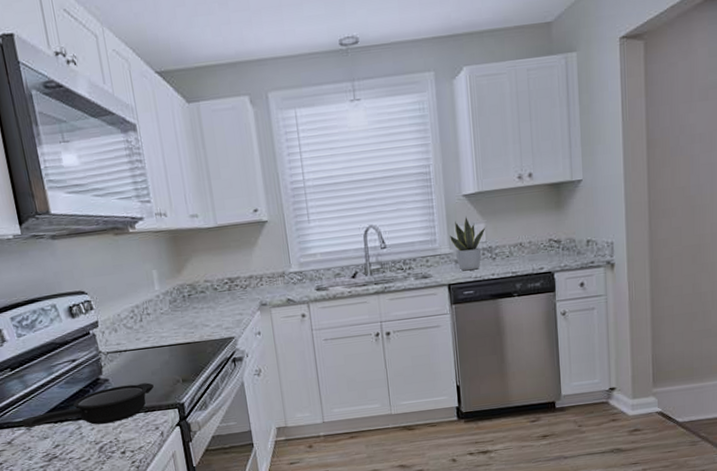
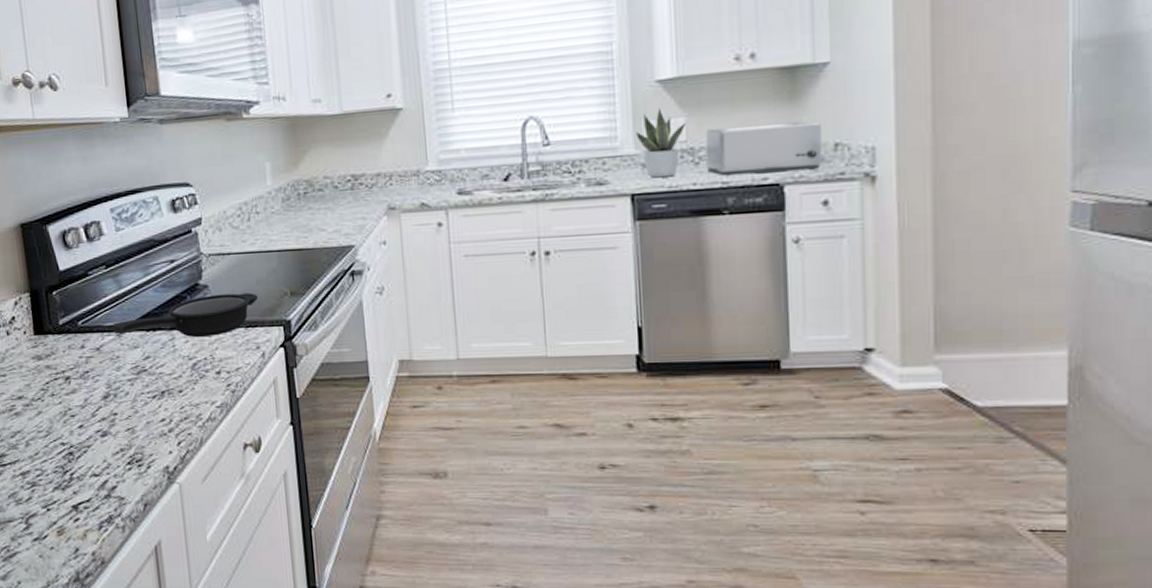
toaster: none [499,224,579,268] -> present [705,121,822,176]

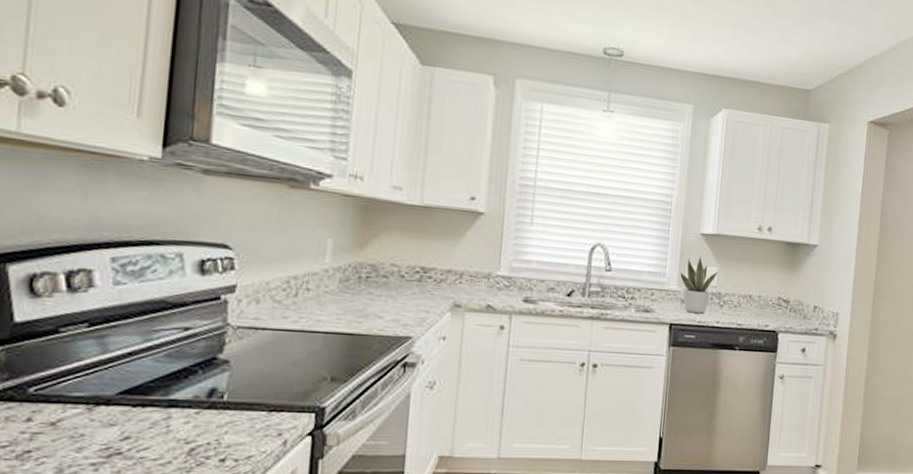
frying pan: present [111,293,258,337] -> none [80,371,290,418]
toaster: present [705,121,822,176] -> none [727,280,807,324]

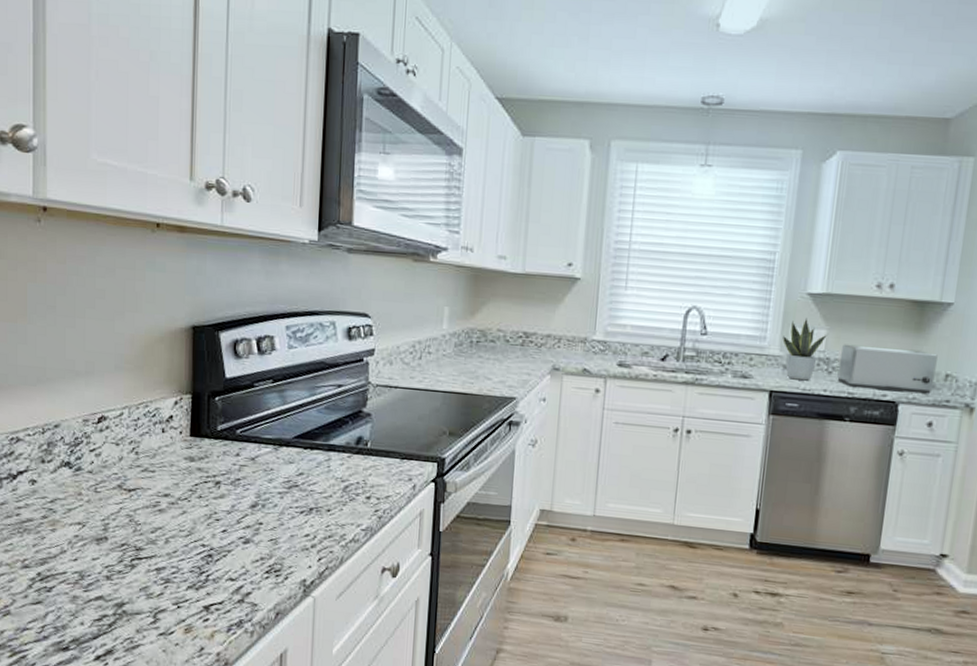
toaster: none [727,280,807,324] -> present [837,344,938,395]

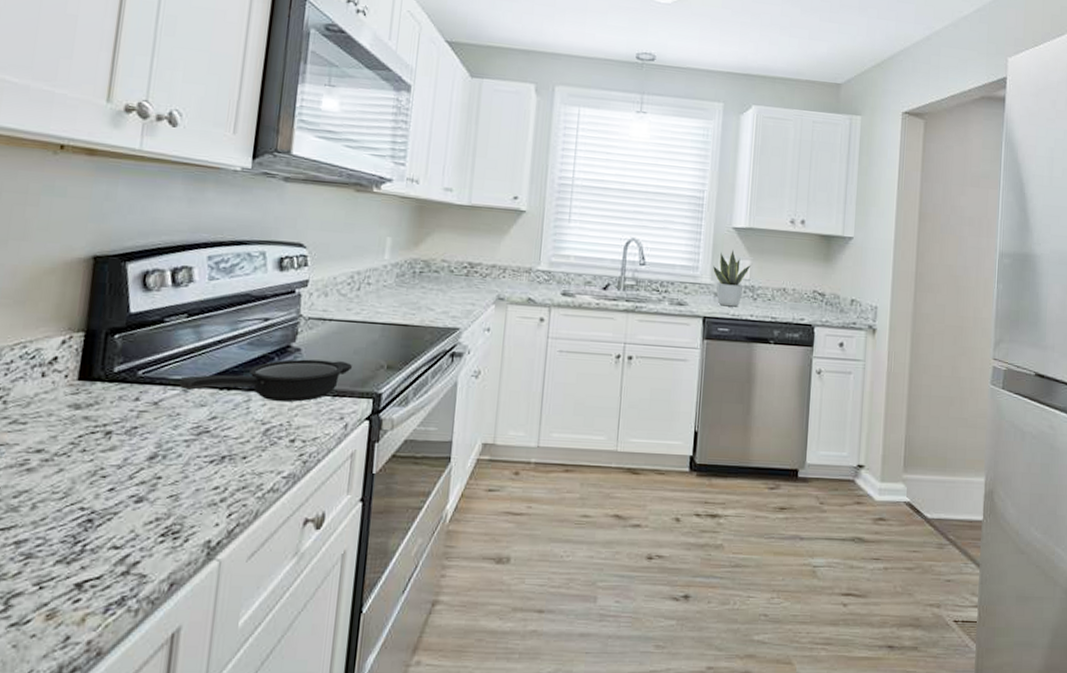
frying pan: none [269,423,417,463] -> present [178,359,352,402]
toaster: present [837,344,938,395] -> none [761,273,844,318]

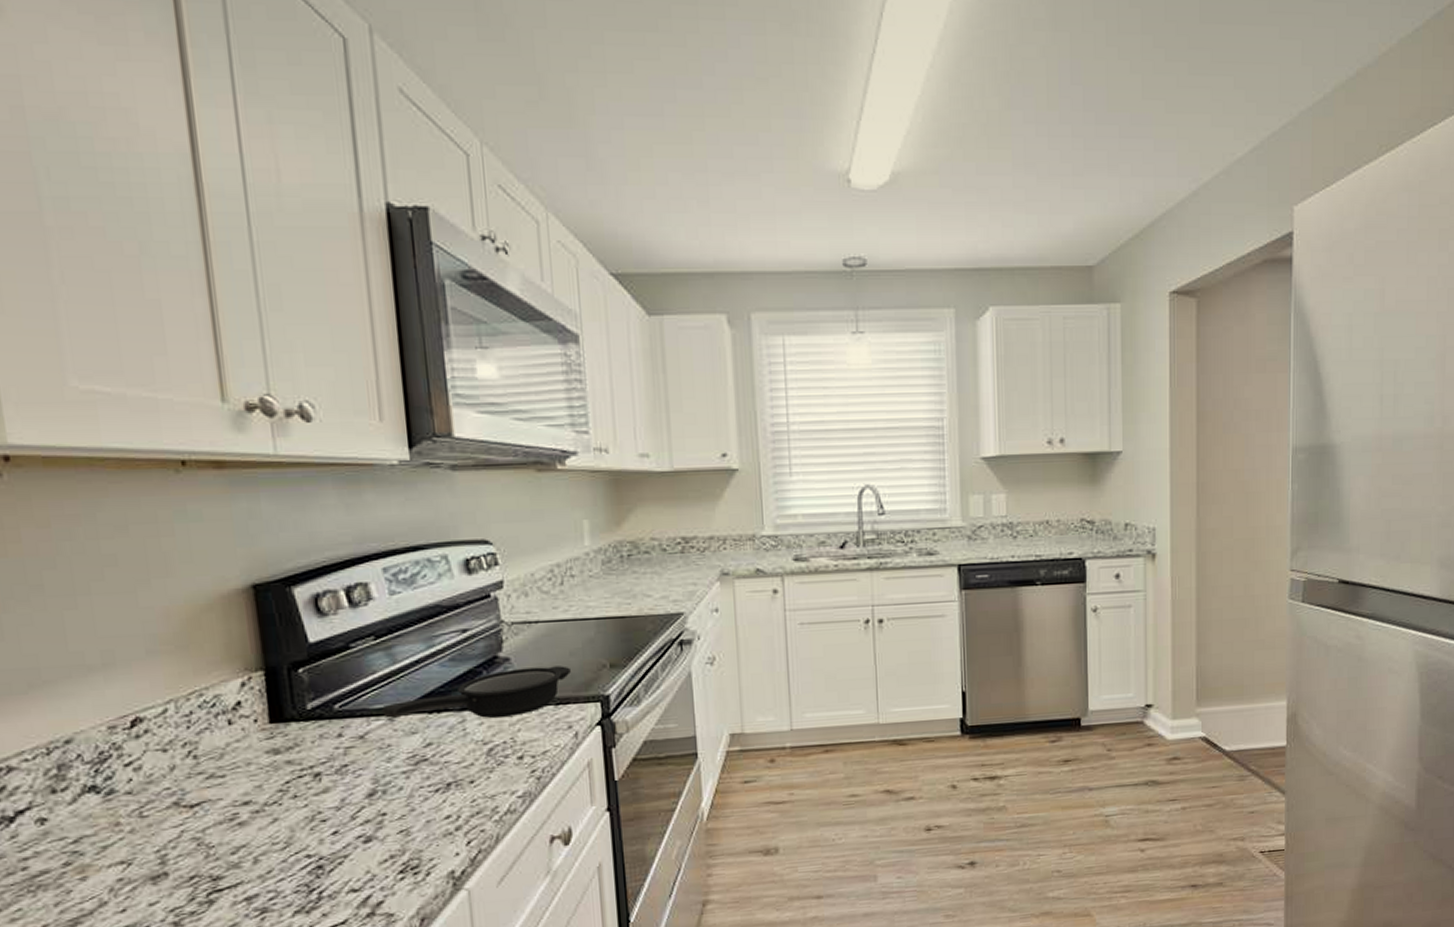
potted plant: present [713,249,752,307] -> none [963,483,1007,550]

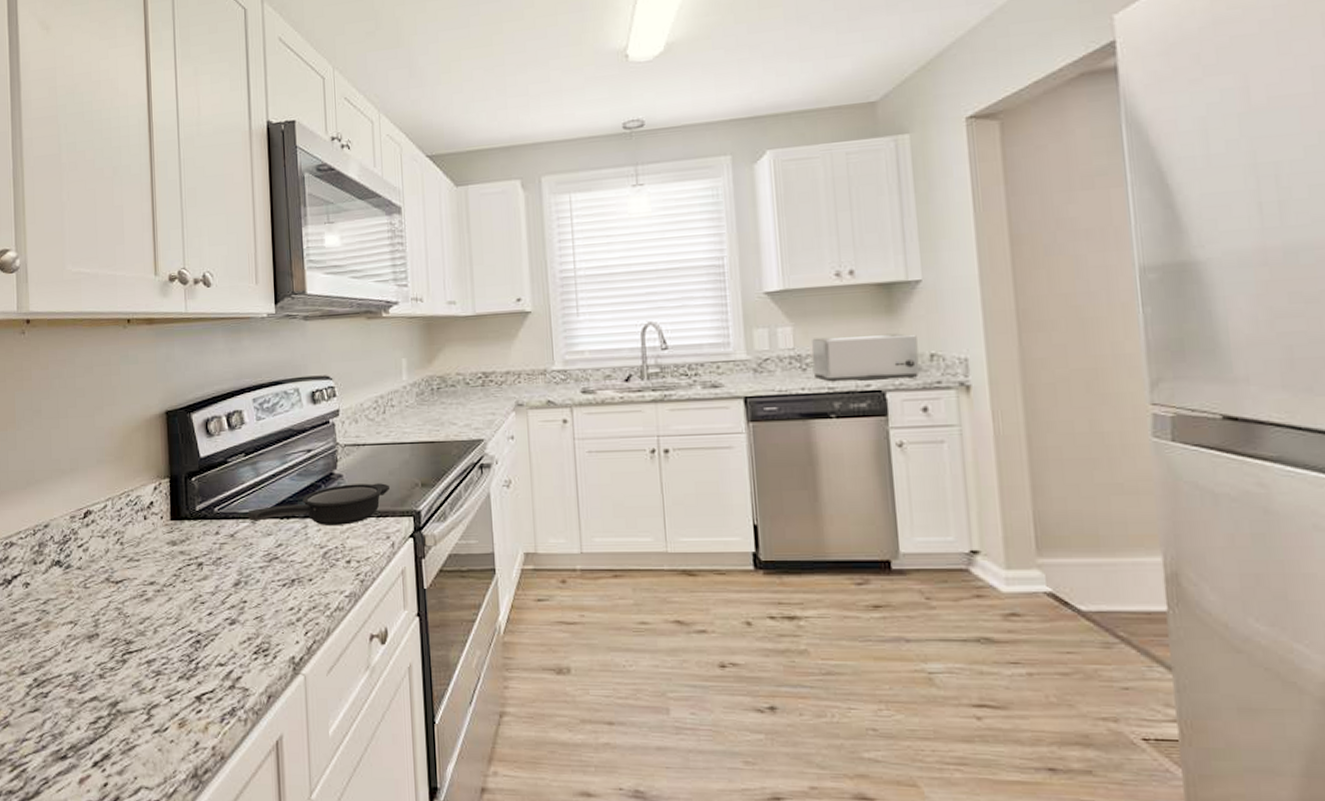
toaster: none [1022,502,1115,550] -> present [811,333,920,382]

